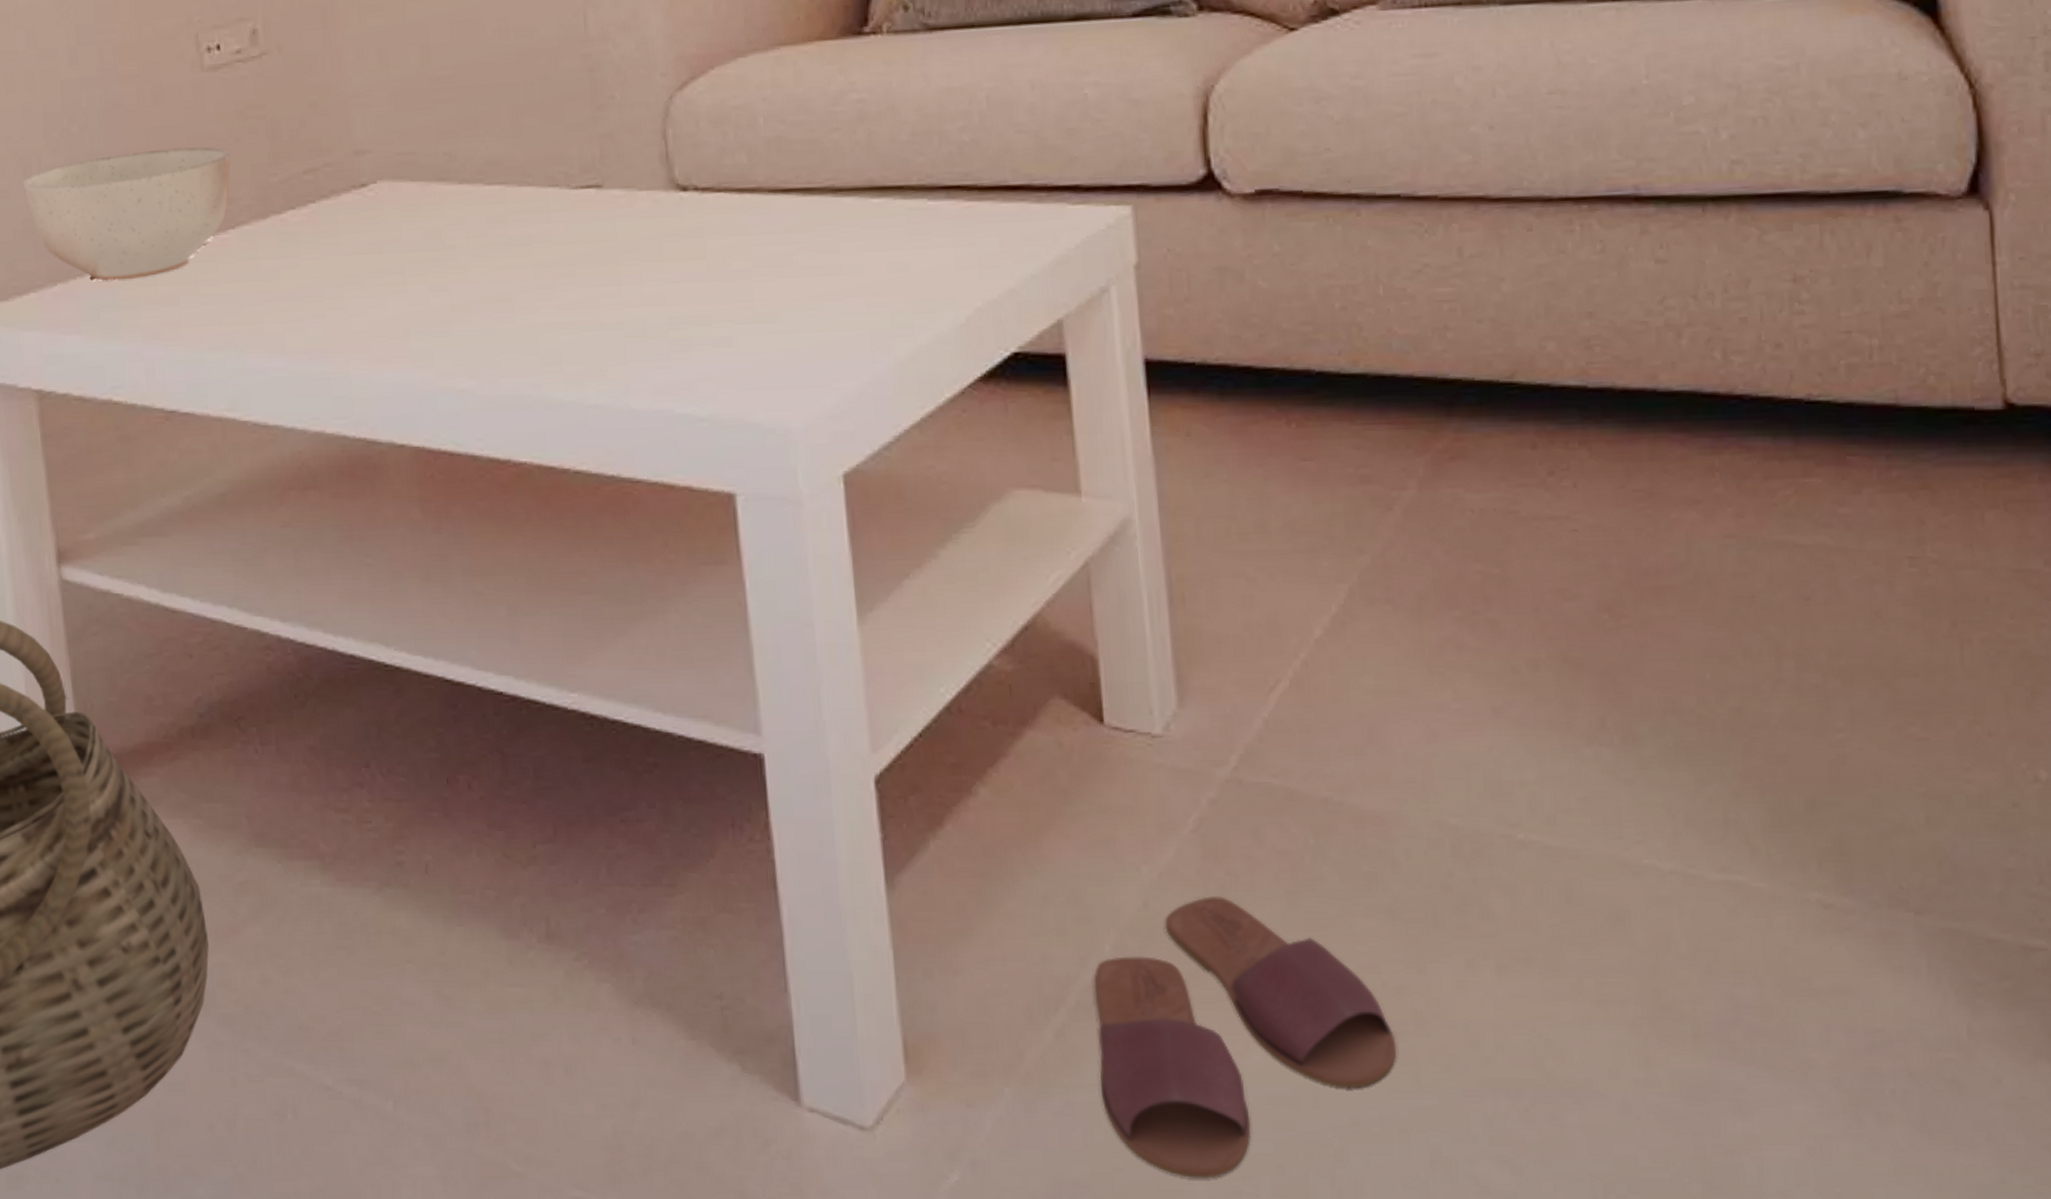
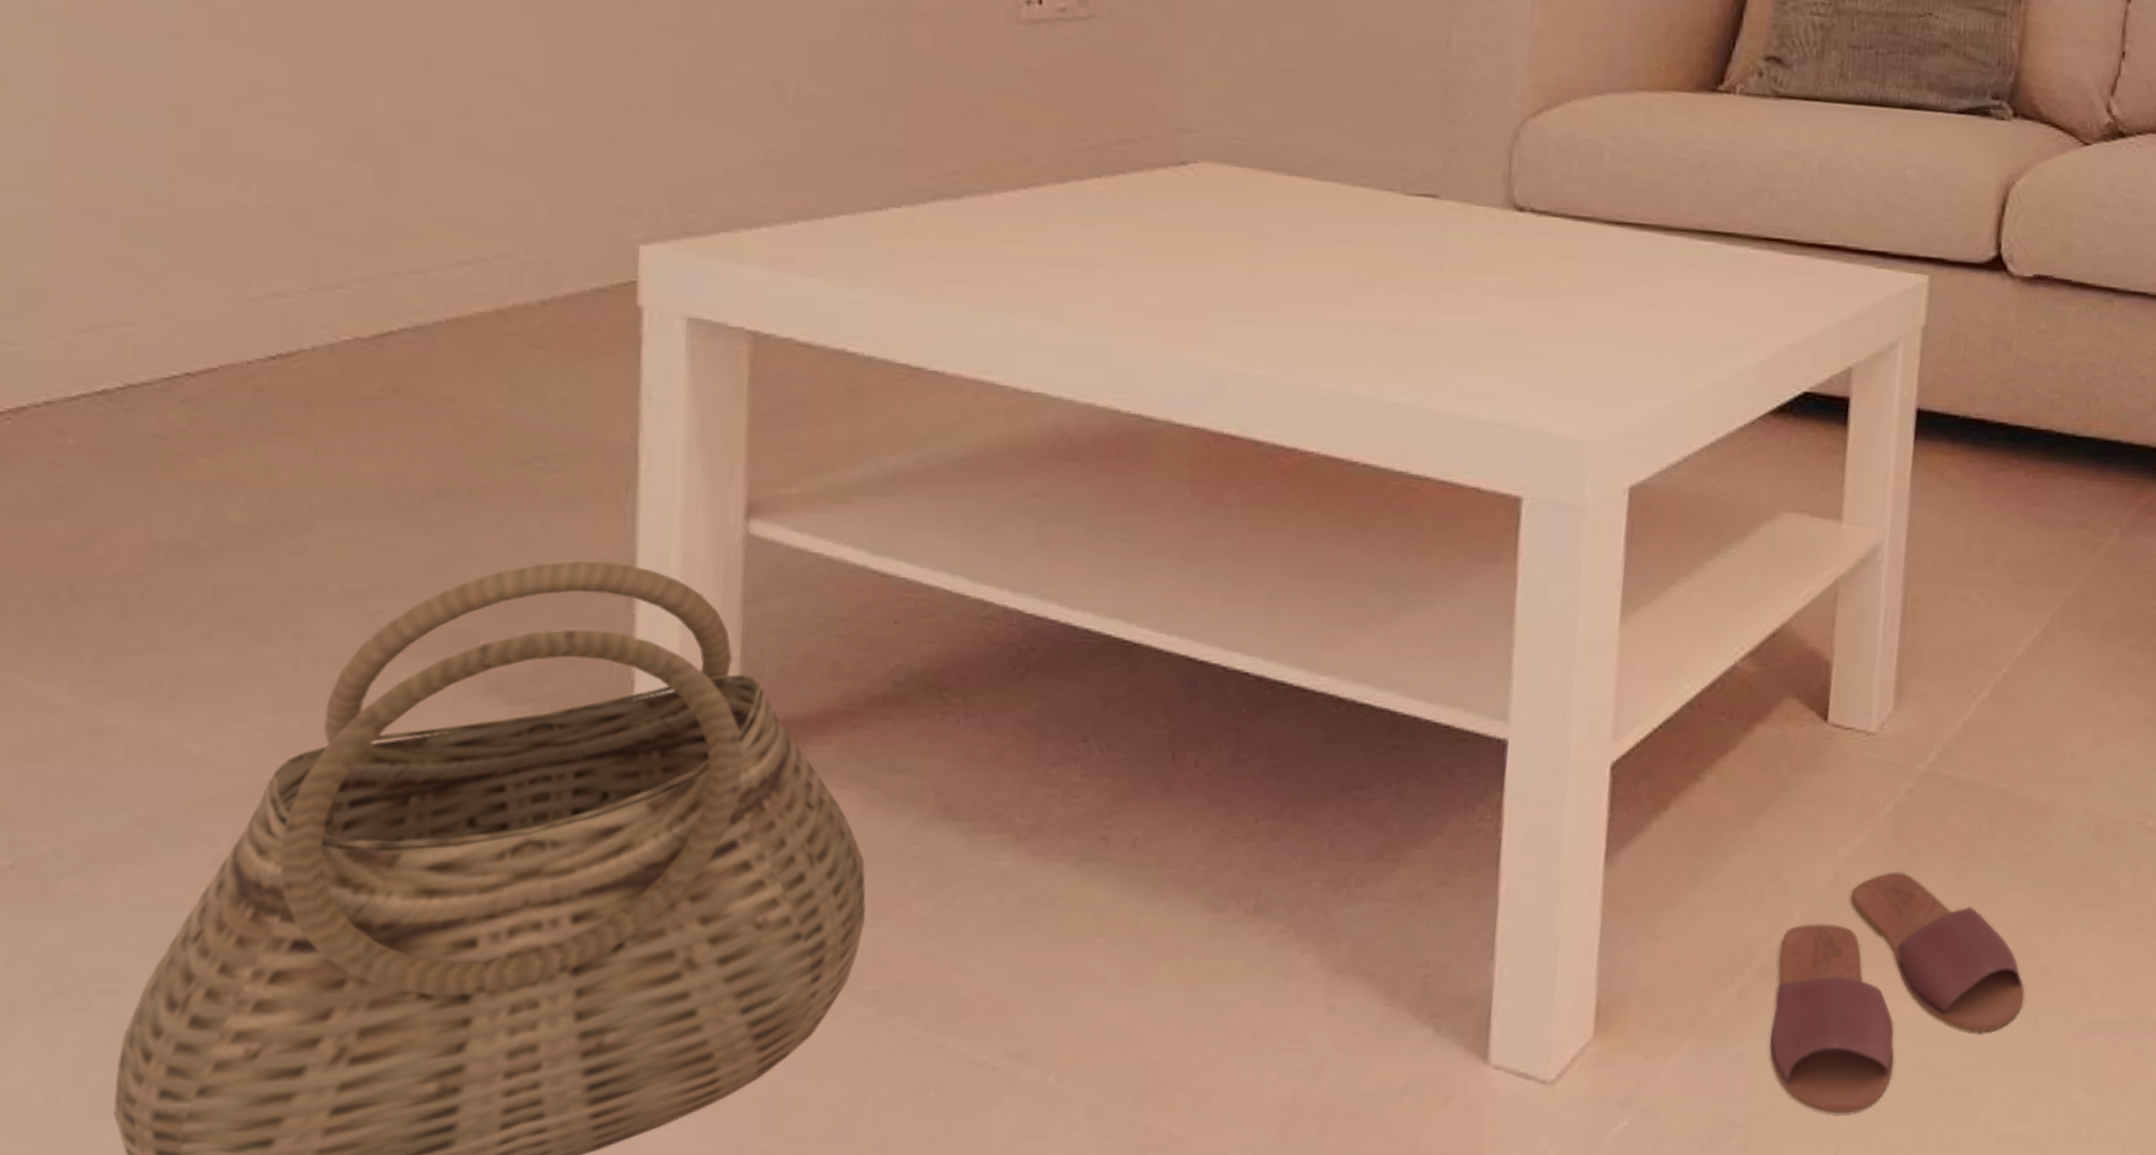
bowl: present [22,146,230,281] -> none [772,95,1035,226]

